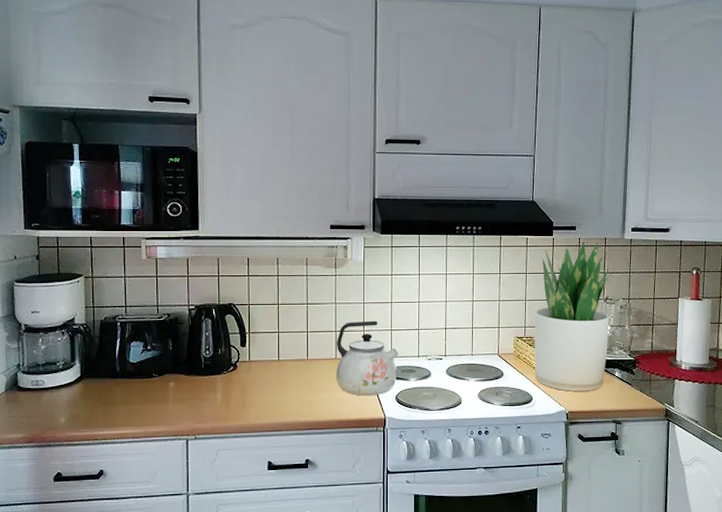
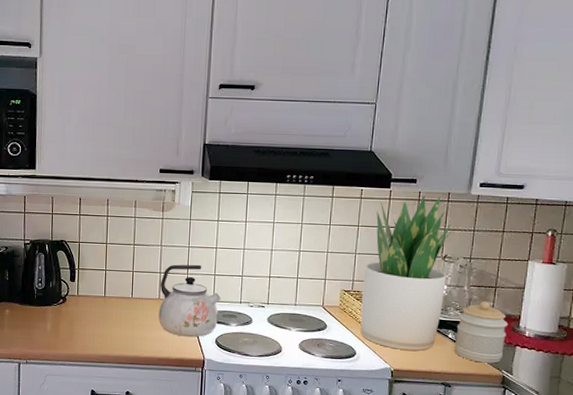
jar: none [621,339,667,398] -> present [454,301,508,364]

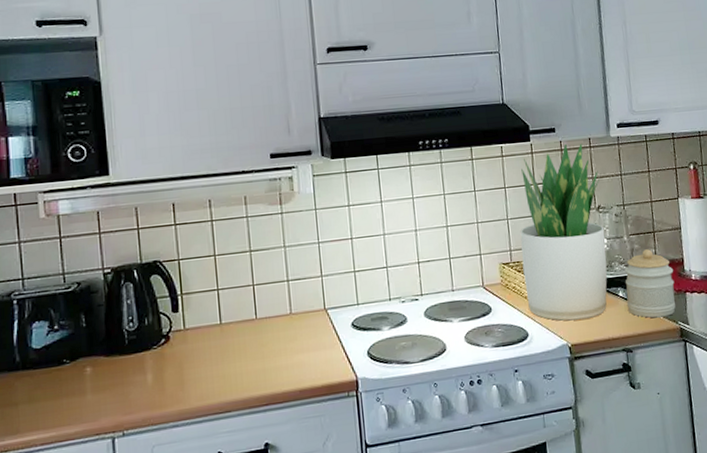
kettle: present [158,264,221,338] -> none [289,262,367,357]

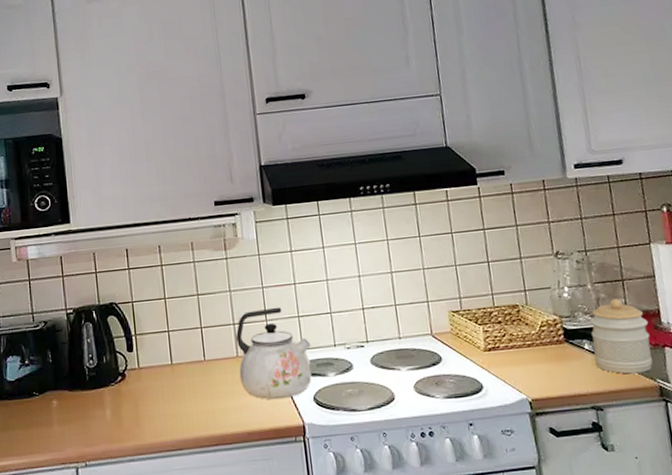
kettle: none [289,262,367,357] -> present [235,307,312,400]
planter: present [520,143,608,321] -> none [469,185,571,374]

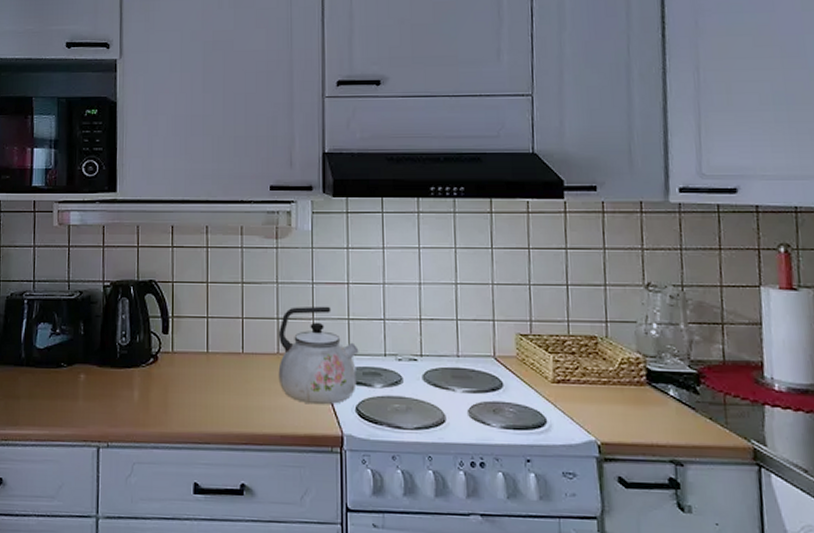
jar: present [589,299,654,374] -> none [678,343,750,431]

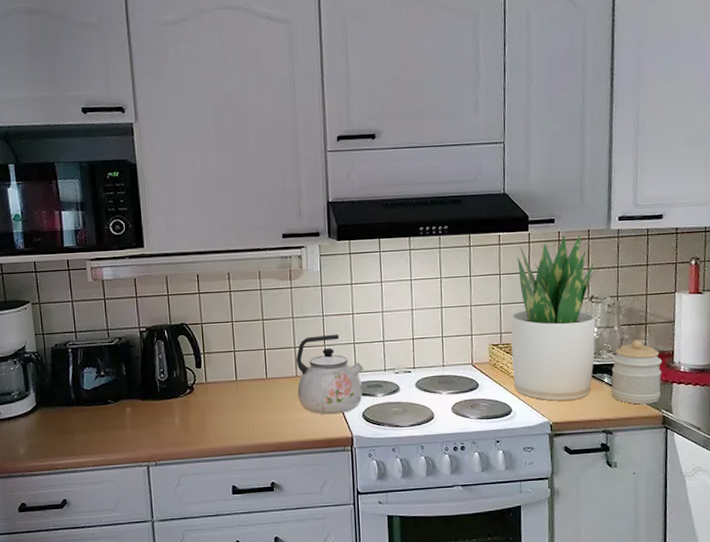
planter: none [544,206,655,415] -> present [511,234,596,401]
jar: none [678,343,750,431] -> present [611,340,663,405]

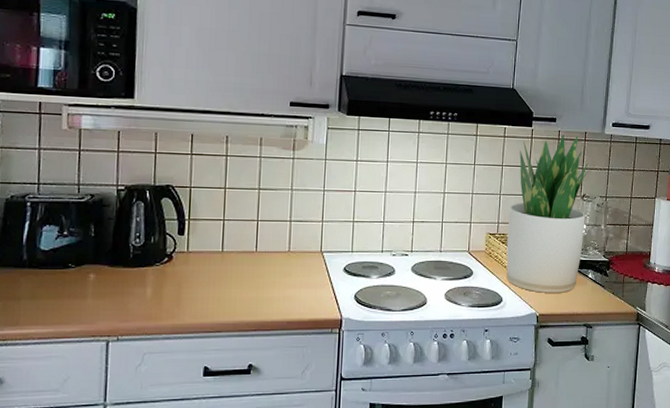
kettle: present [295,334,364,415] -> none [288,210,360,294]
jar: present [611,340,663,405] -> none [594,239,641,301]

